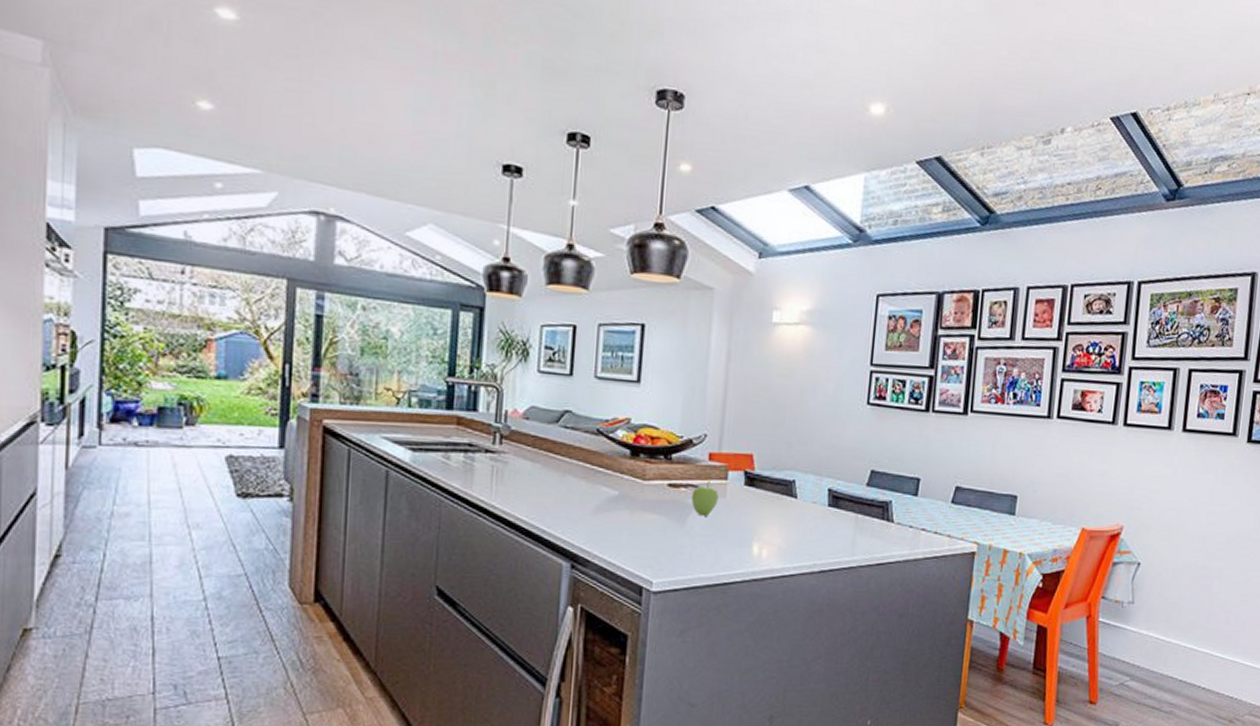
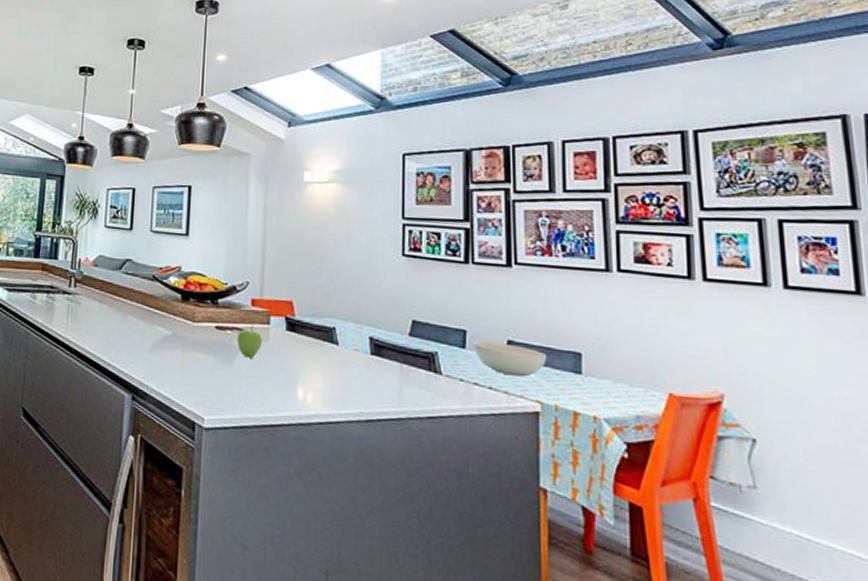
bowl: none [924,488,988,521] -> present [473,340,548,377]

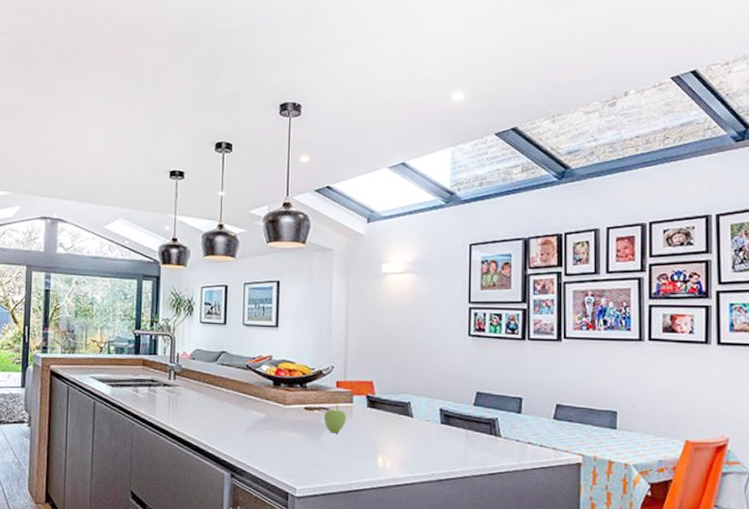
bowl: present [473,340,548,377] -> none [527,406,589,435]

